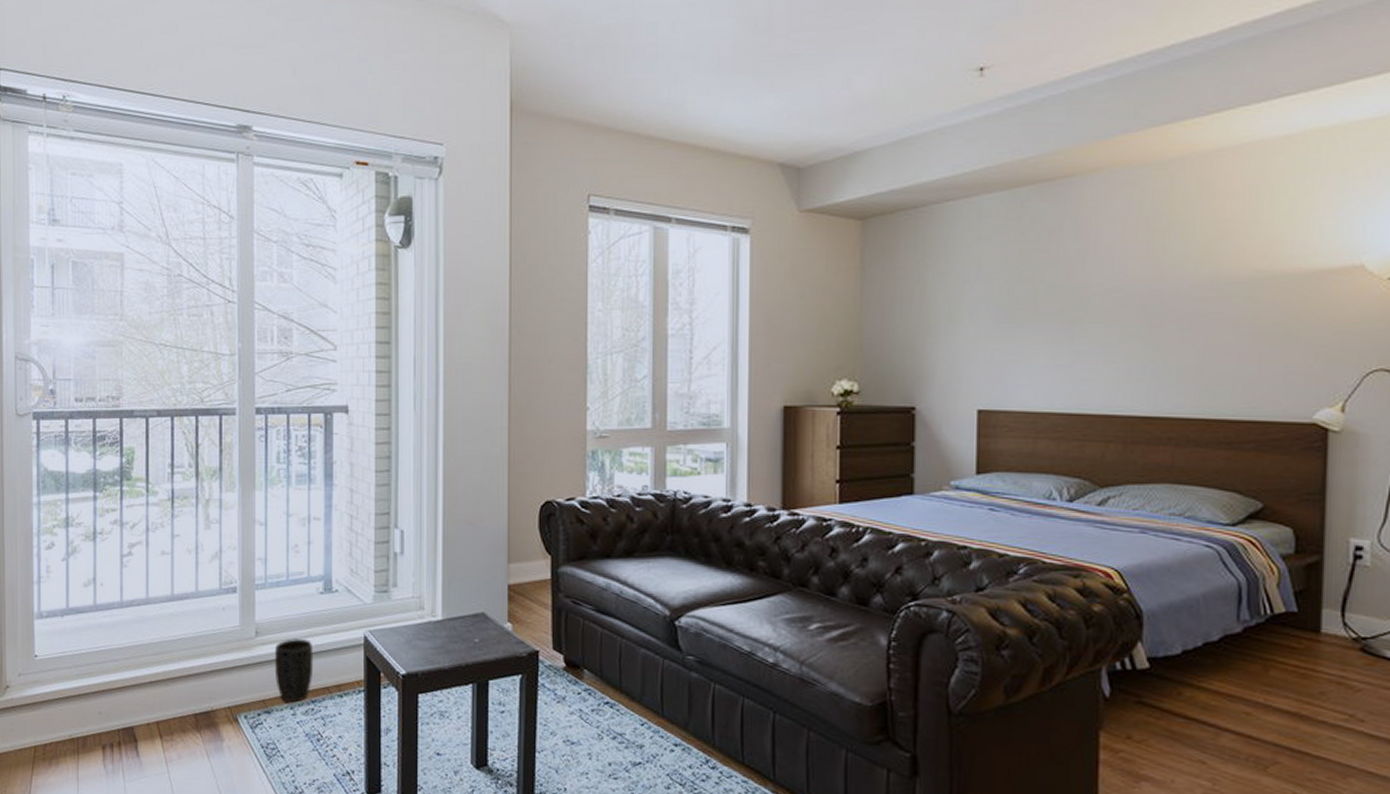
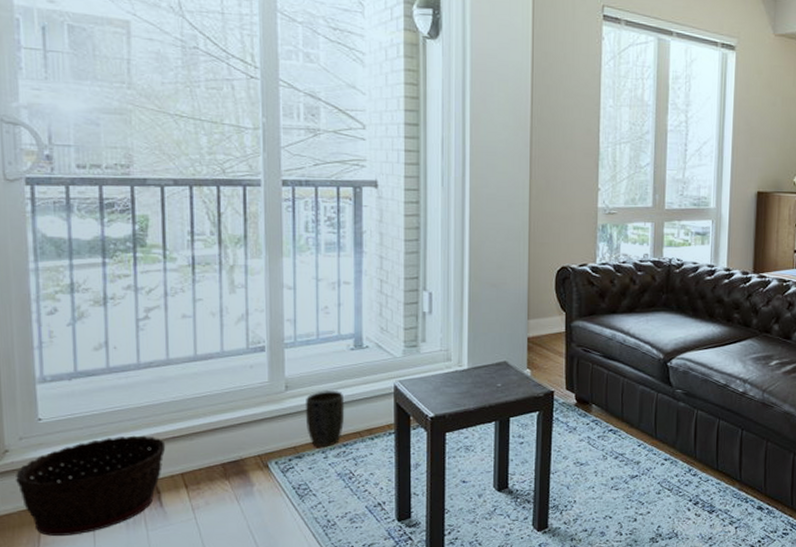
basket: none [13,677,143,780] -> present [15,435,166,536]

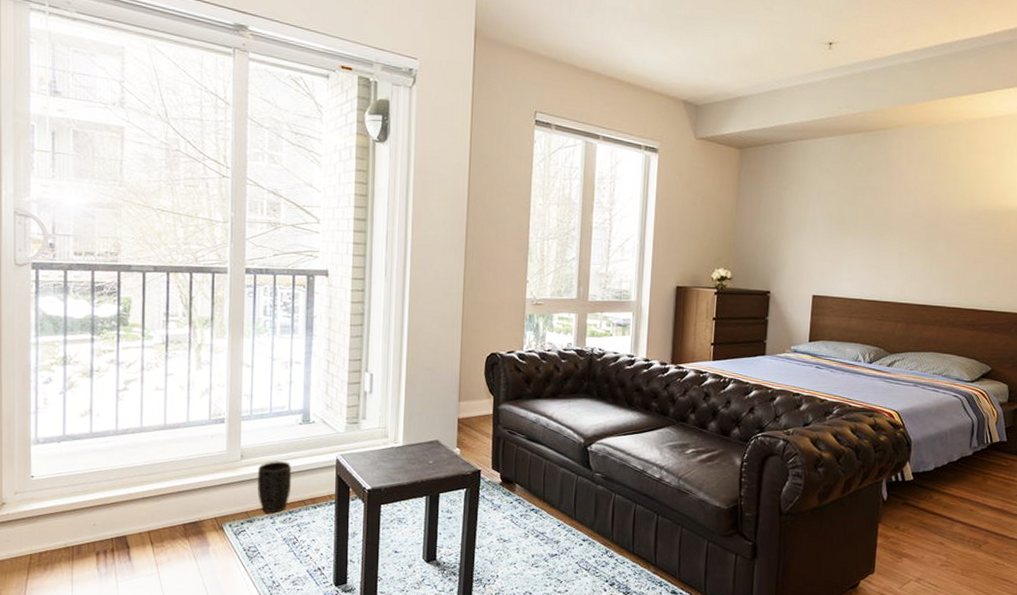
basket: present [15,435,166,536] -> none [9,494,136,583]

